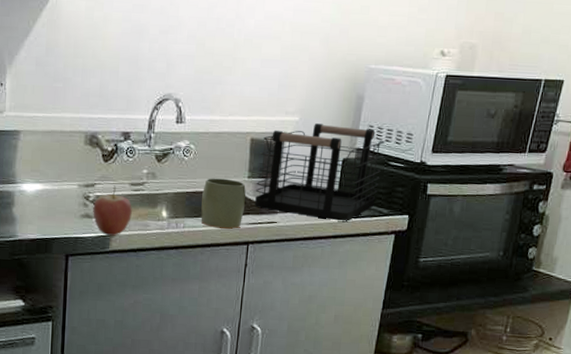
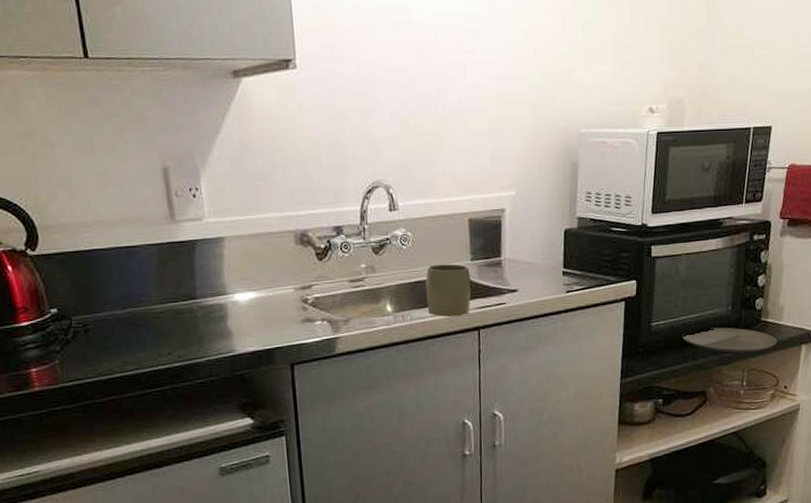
fruit: present [93,185,132,236] -> none [313,284,355,338]
dish rack: present [254,123,384,221] -> none [479,196,604,295]
plate: none [449,270,547,301] -> present [682,327,778,354]

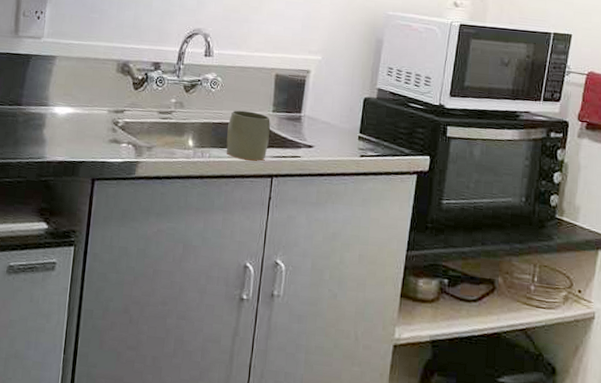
plate: present [682,327,778,354] -> none [473,216,573,250]

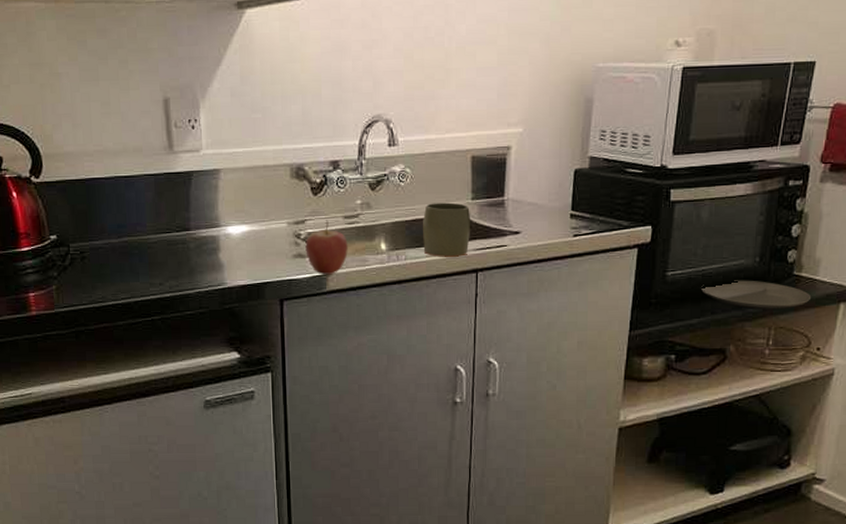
fruit: none [121,113,160,163] -> present [305,220,348,275]
plate: none [473,216,573,250] -> present [701,280,812,310]

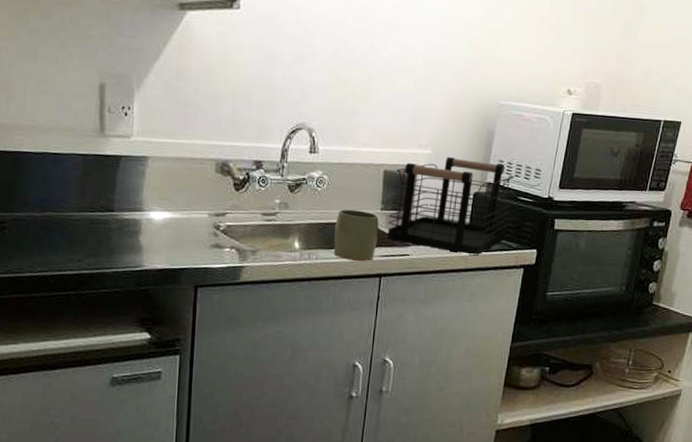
fruit: present [305,220,348,275] -> none [223,215,264,267]
dish rack: none [480,133,619,239] -> present [387,157,514,255]
plate: present [701,280,812,310] -> none [575,305,667,334]

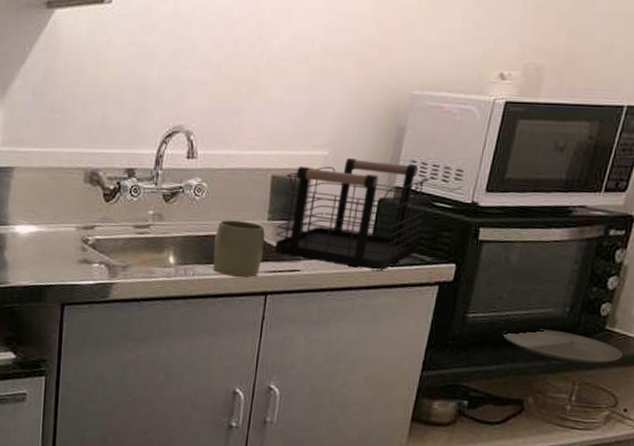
plate: none [575,305,667,334] -> present [503,329,623,365]

